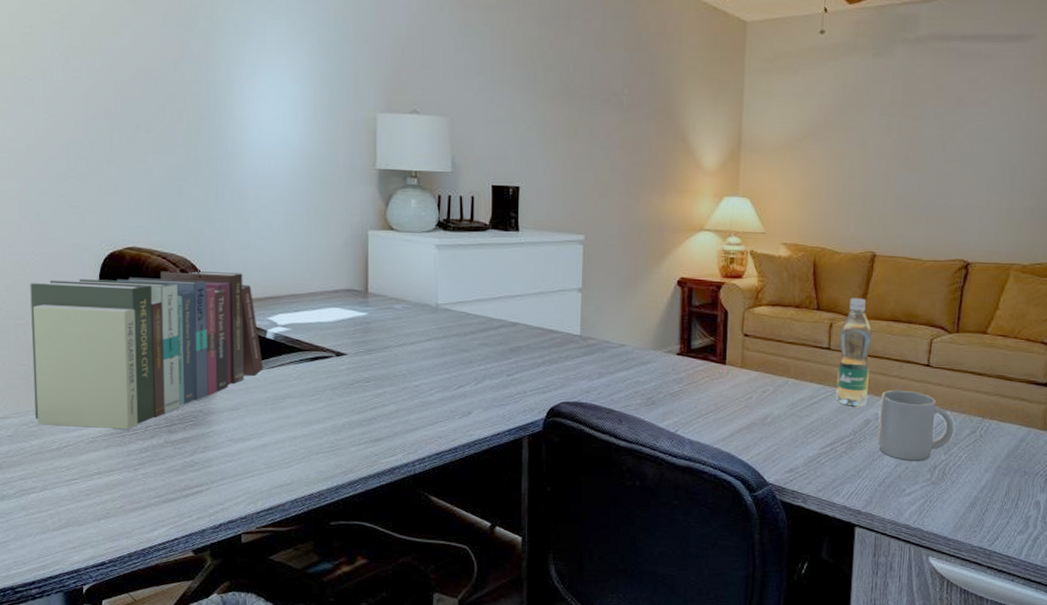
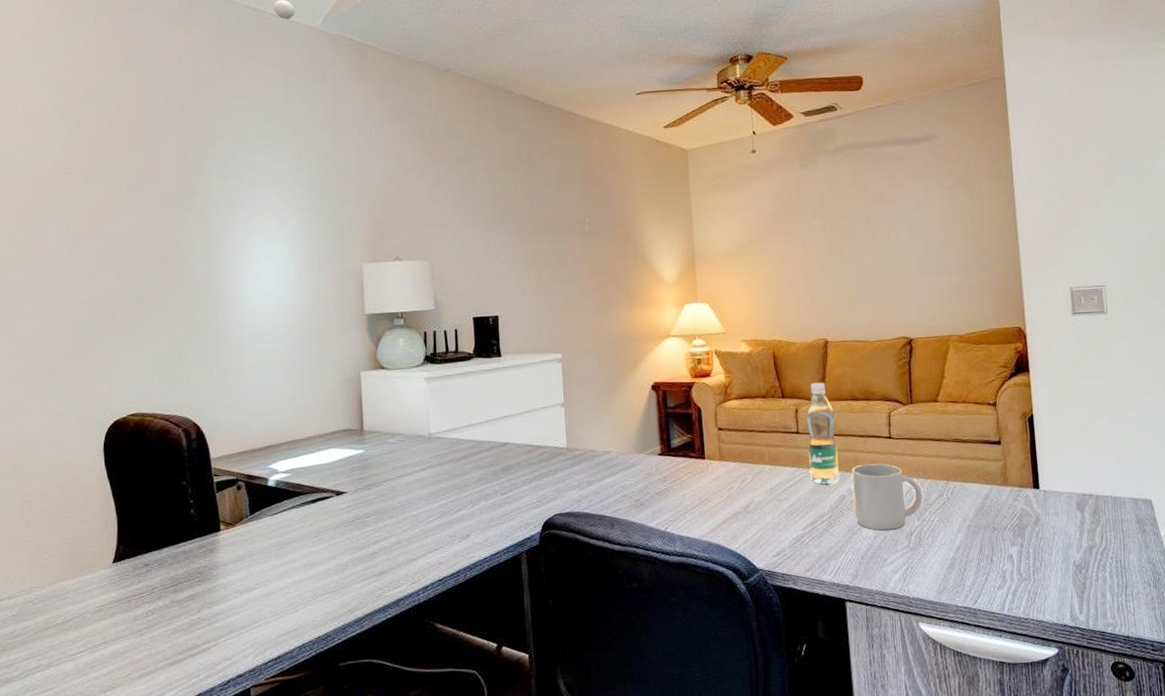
books: present [30,270,263,429] -> none [35,426,266,601]

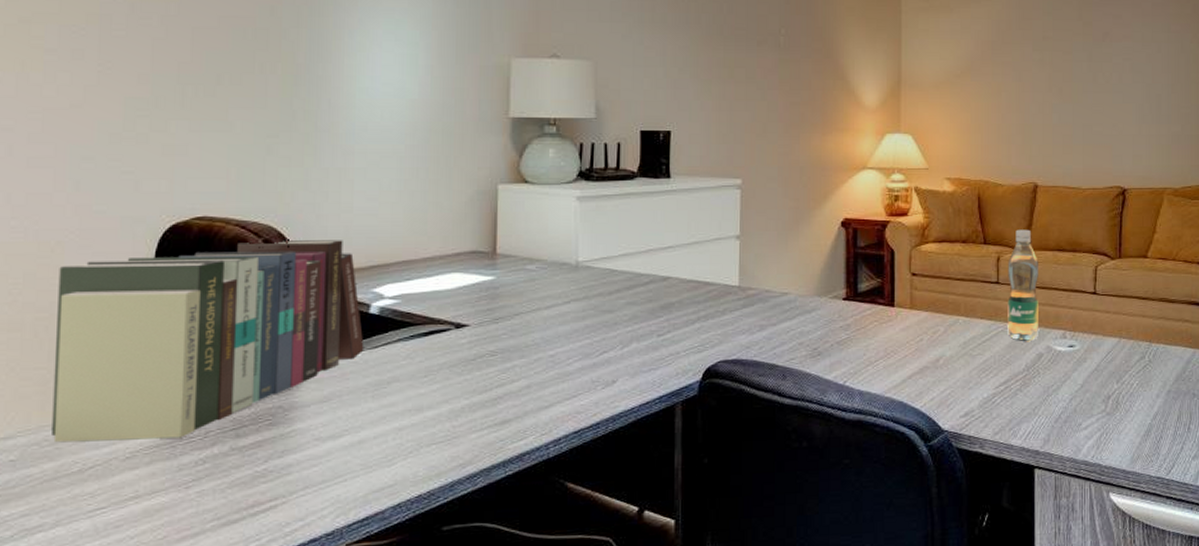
books: none [35,426,266,601] -> present [52,240,364,443]
mug: present [851,463,923,531] -> none [1051,320,1124,393]

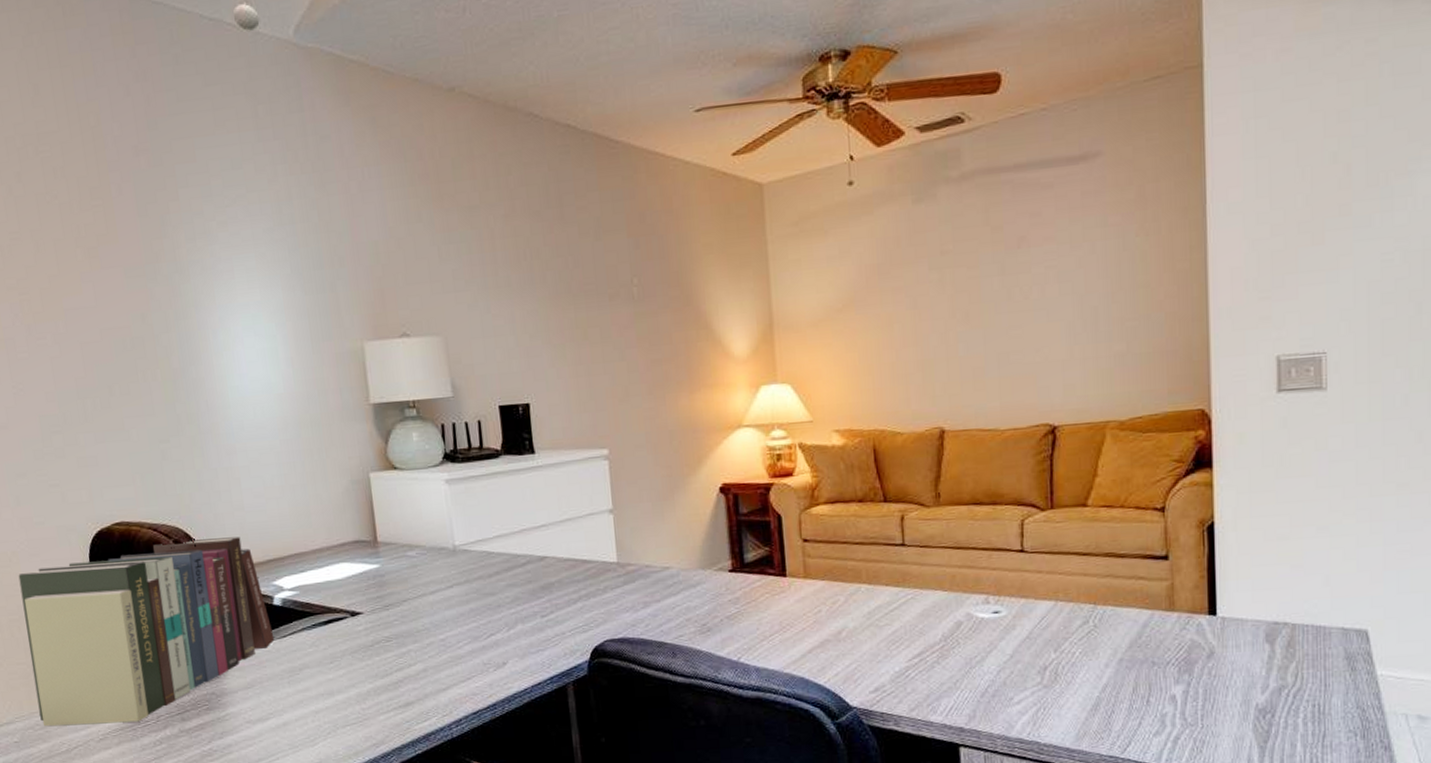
bottle: present [1008,229,1038,341] -> none [914,482,955,609]

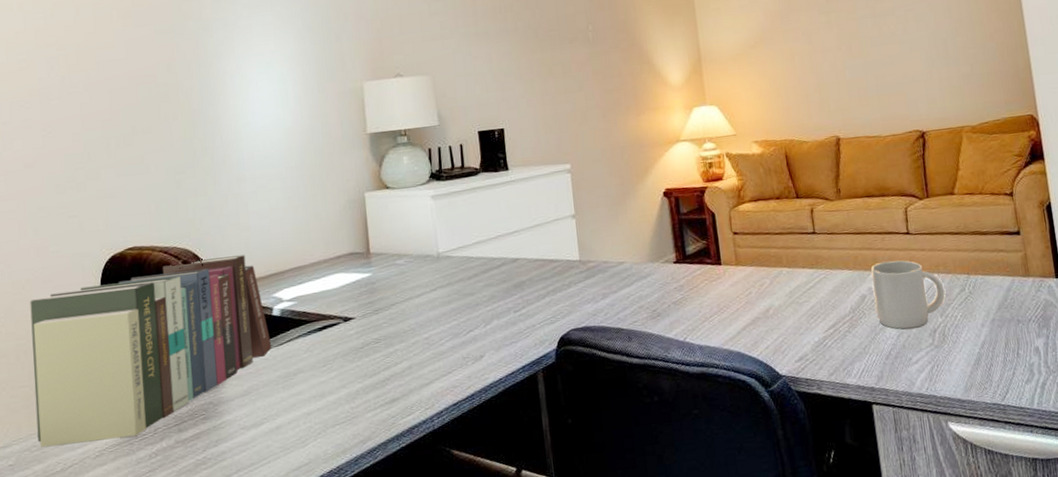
mug: none [970,582,1063,664] -> present [870,260,945,330]

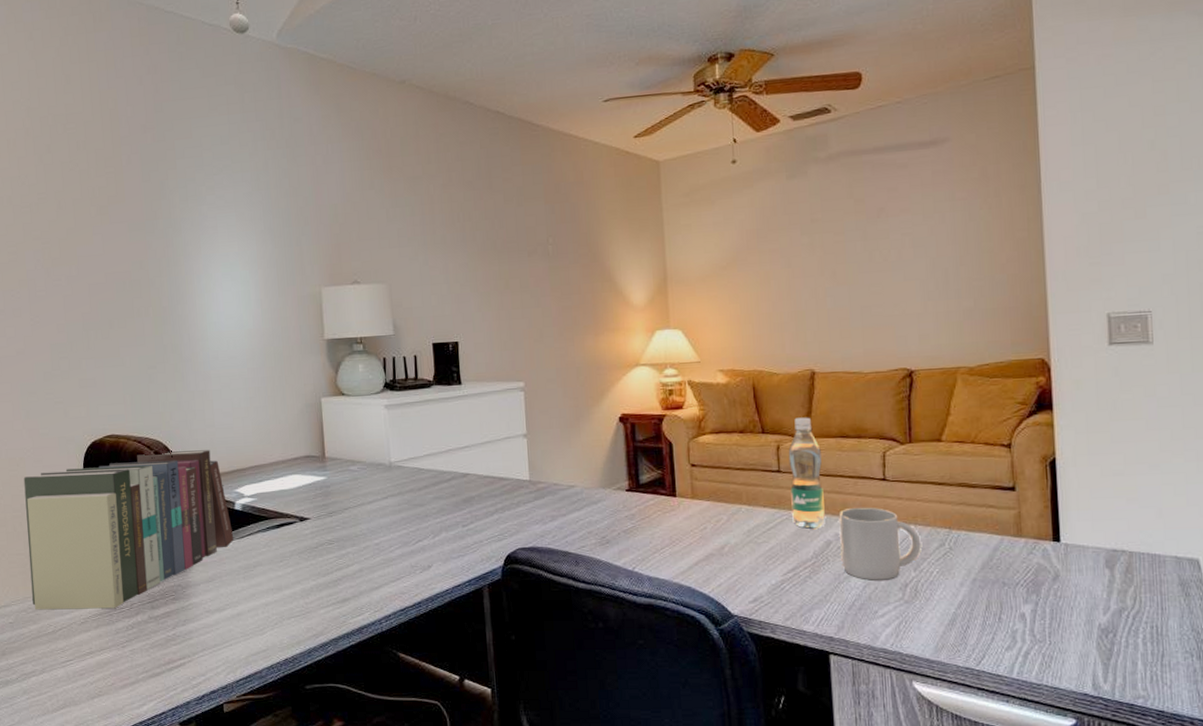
bottle: none [821,180,859,286] -> present [788,417,825,529]

